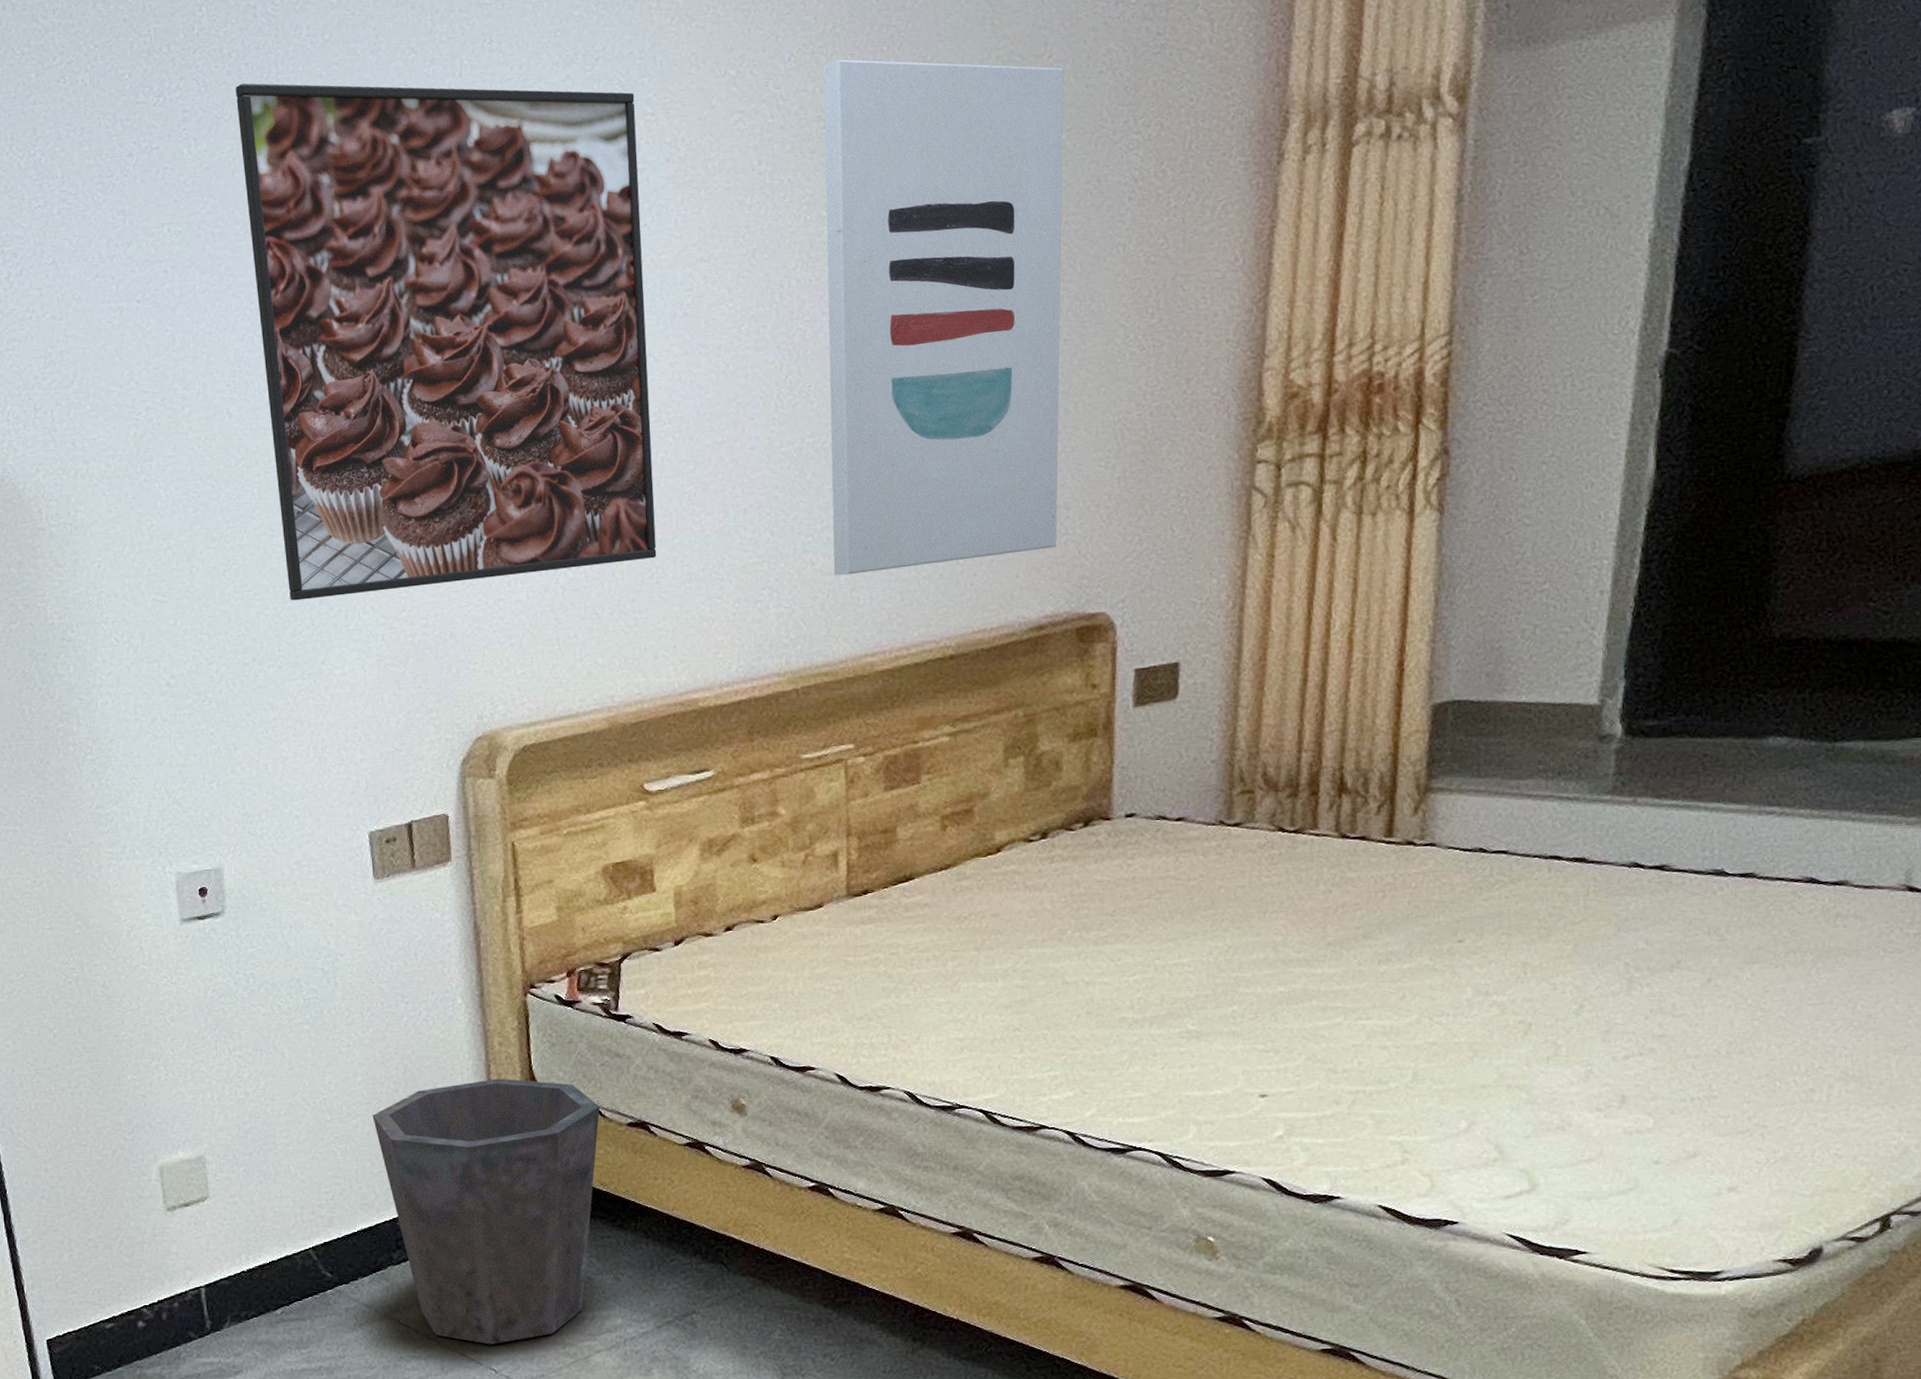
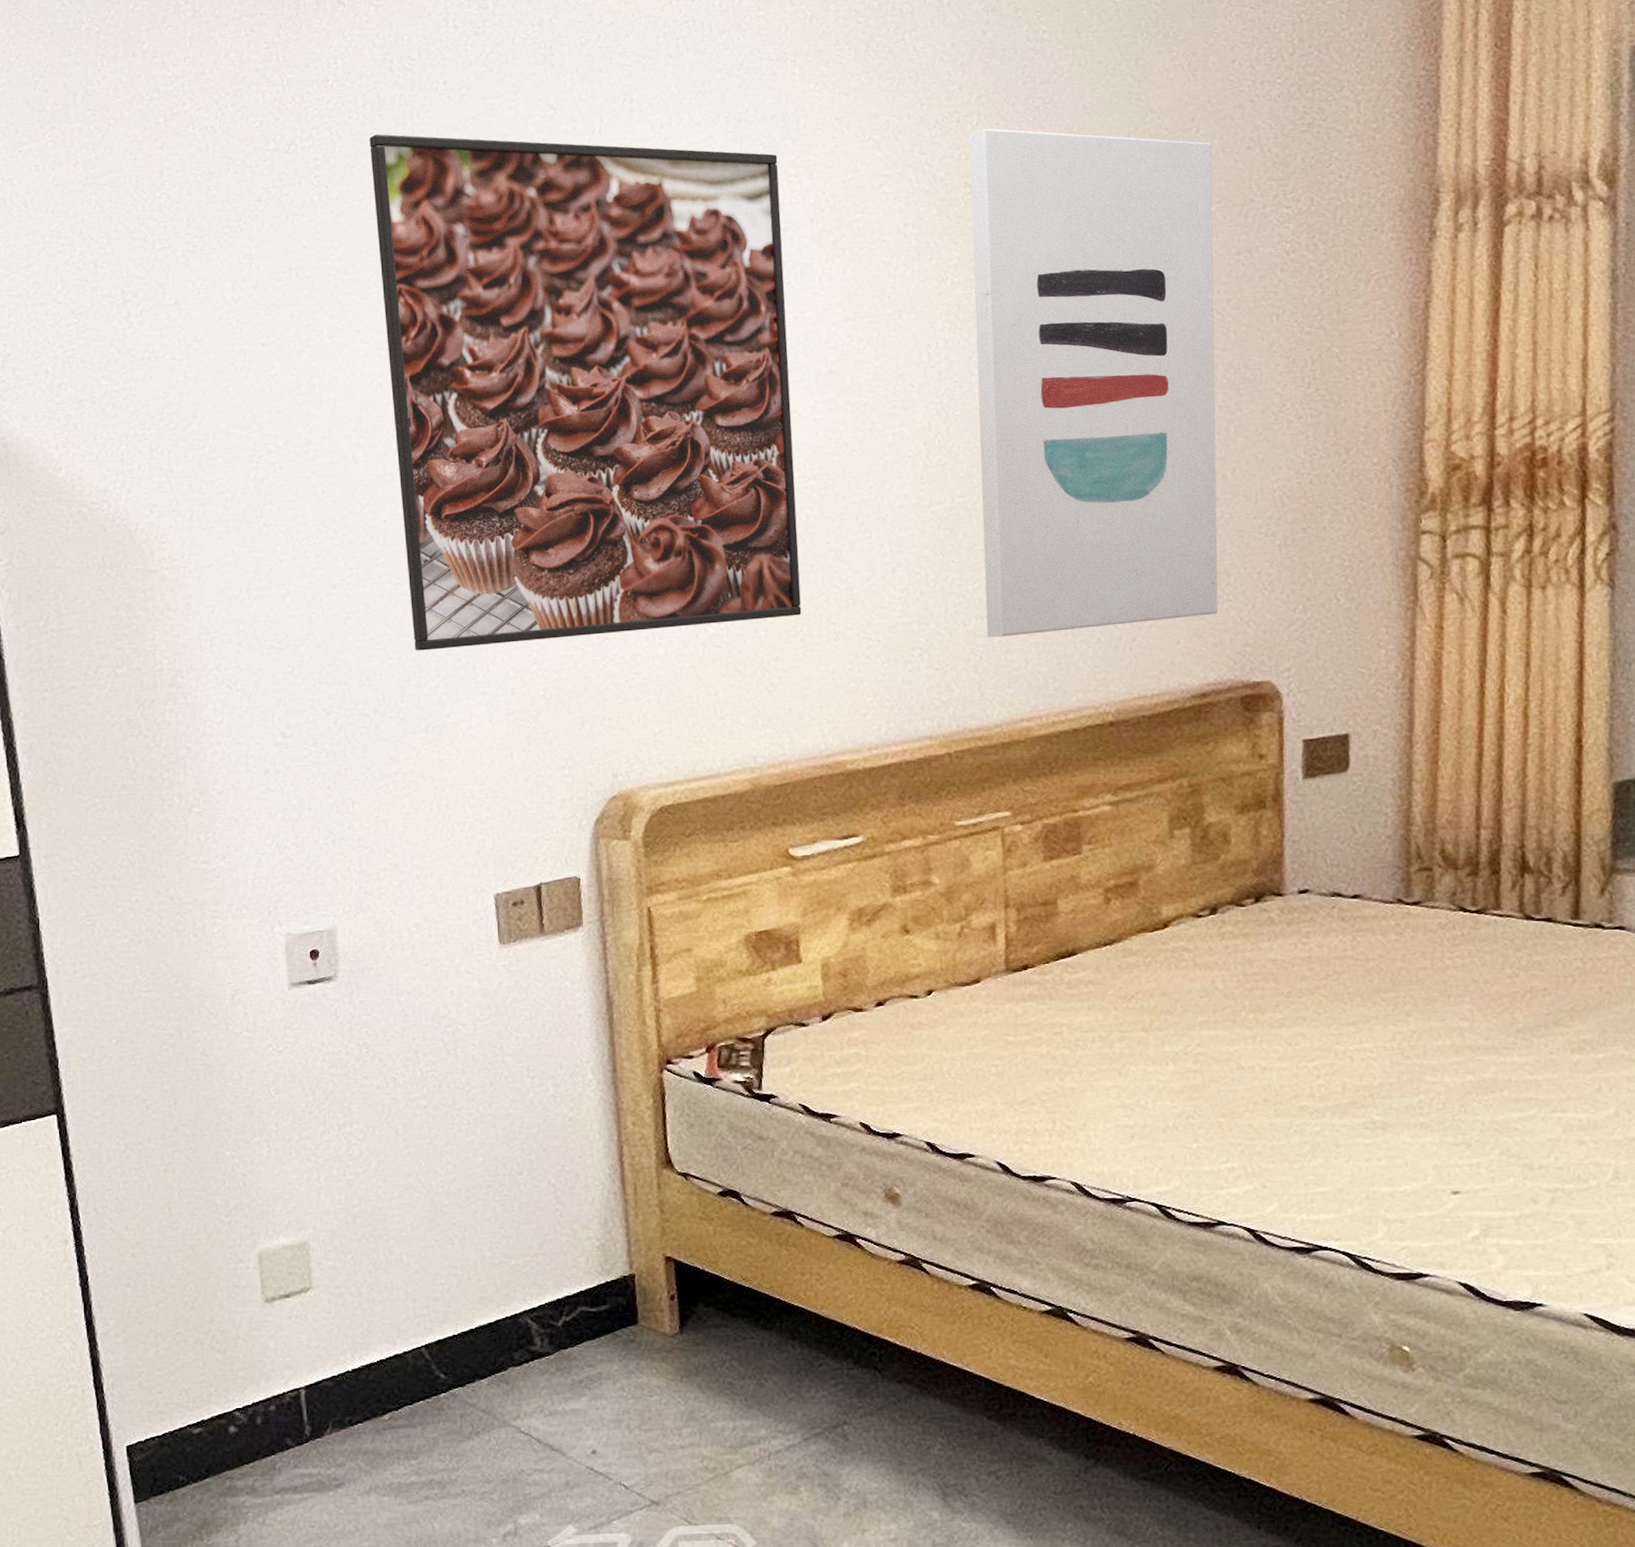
waste bin: present [372,1078,600,1345] -> none [494,1161,742,1457]

